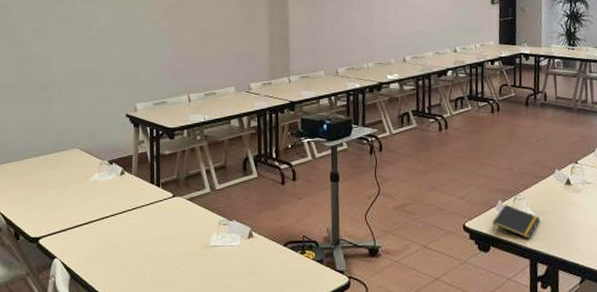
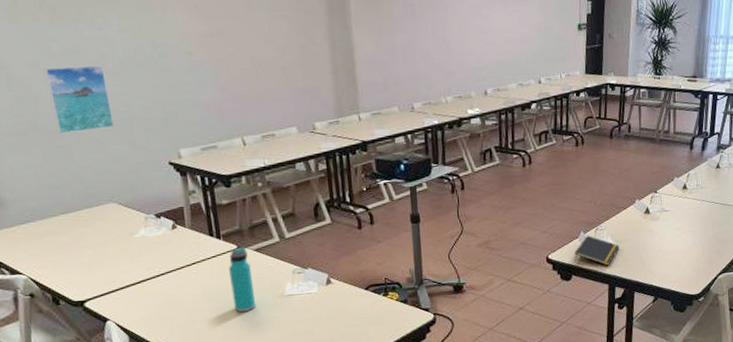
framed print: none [43,31,88,88] -> present [44,65,114,134]
water bottle: none [163,196,184,260] -> present [229,247,257,312]

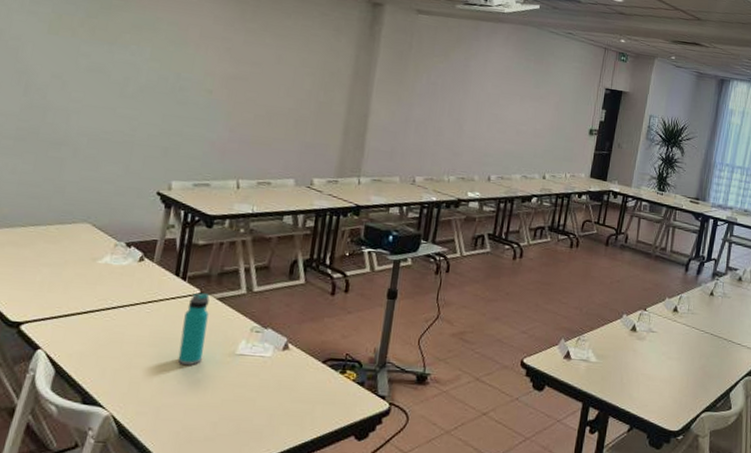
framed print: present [44,65,114,134] -> none [57,80,123,149]
notepad: present [574,235,620,266] -> none [549,344,600,382]

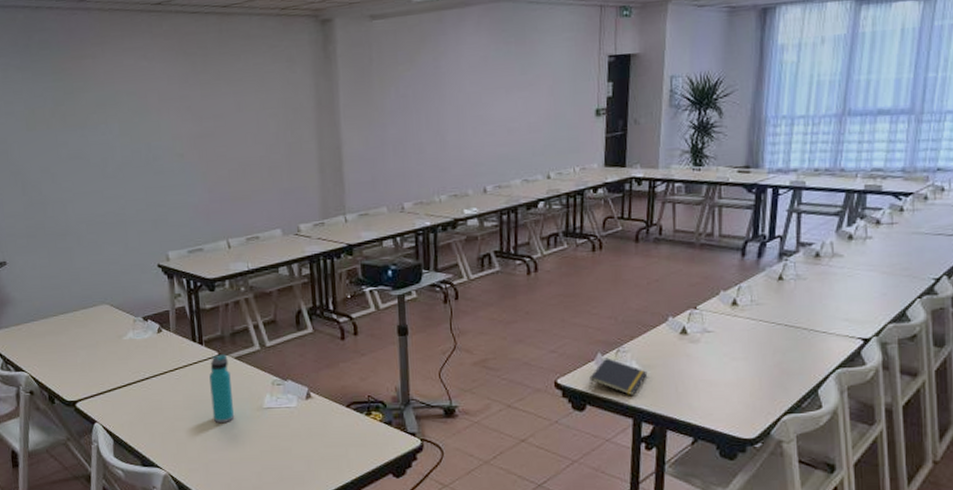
notepad: none [549,344,600,382] -> present [588,357,648,396]

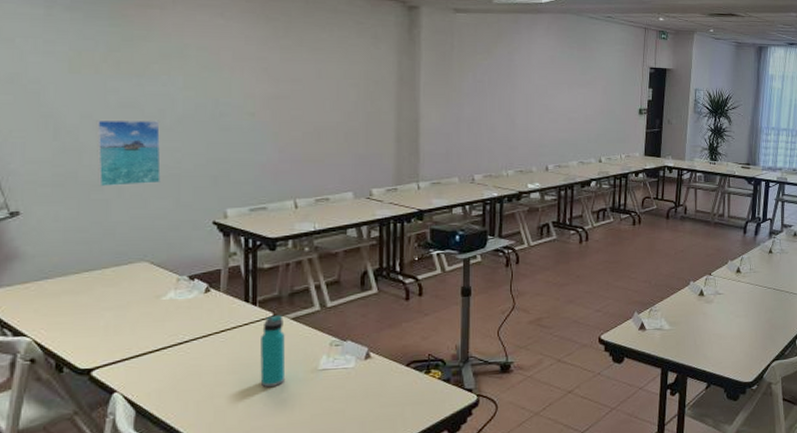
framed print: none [53,168,110,236] -> present [96,119,161,187]
notepad: present [588,357,648,396] -> none [626,316,673,349]

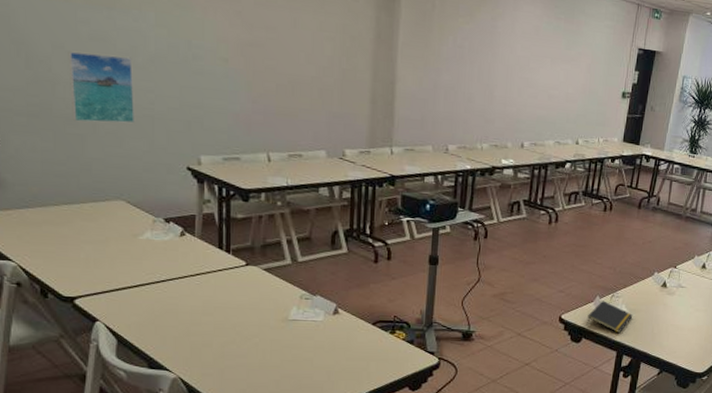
water bottle: present [260,315,286,387] -> none [233,264,258,331]
notepad: none [626,316,673,349] -> present [586,300,633,334]

